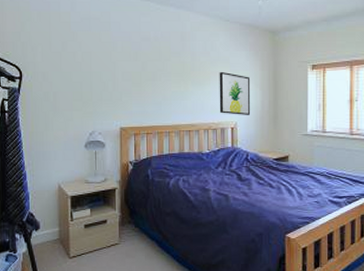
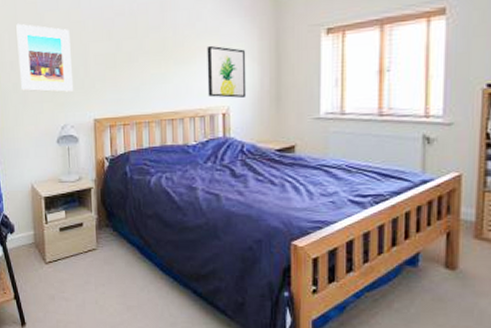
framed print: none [50,39,102,102] -> present [16,23,74,92]

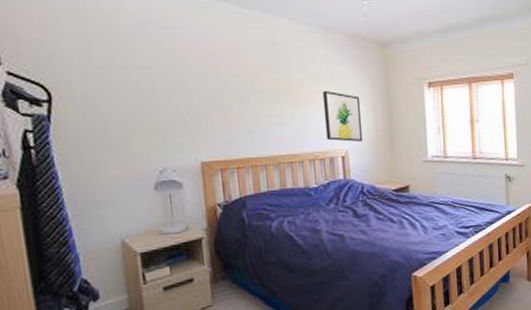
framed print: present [16,23,74,92] -> none [89,48,174,132]

